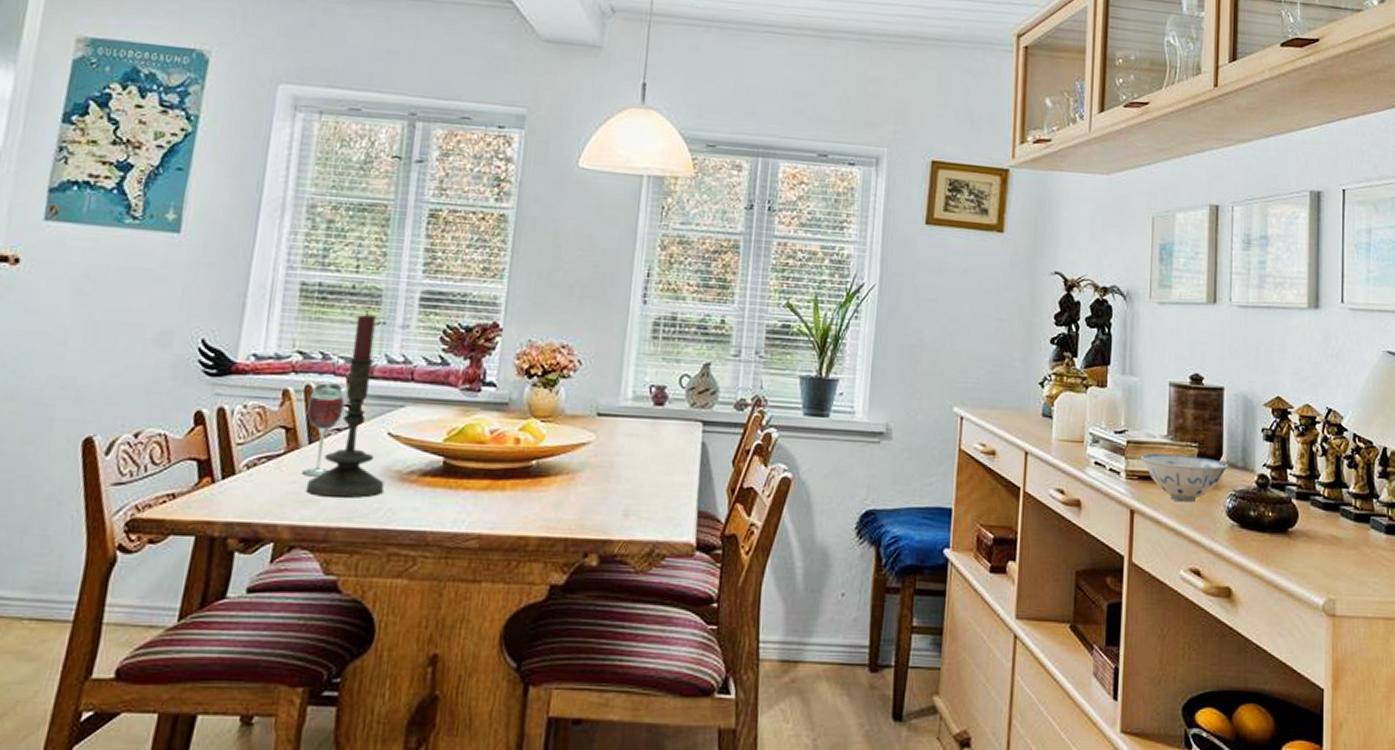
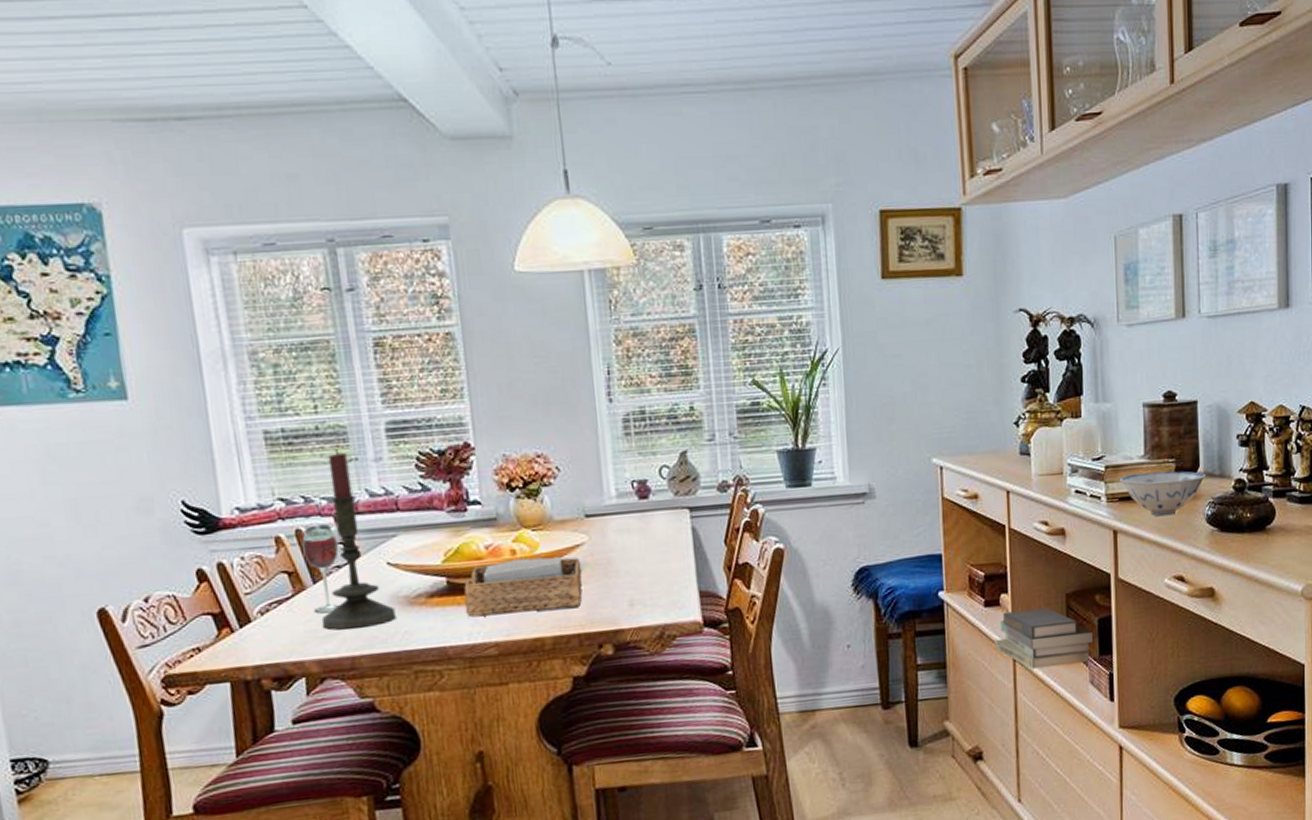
napkin holder: none [454,449,584,510] -> present [464,556,583,618]
books: none [996,581,1102,652] -> present [995,607,1094,670]

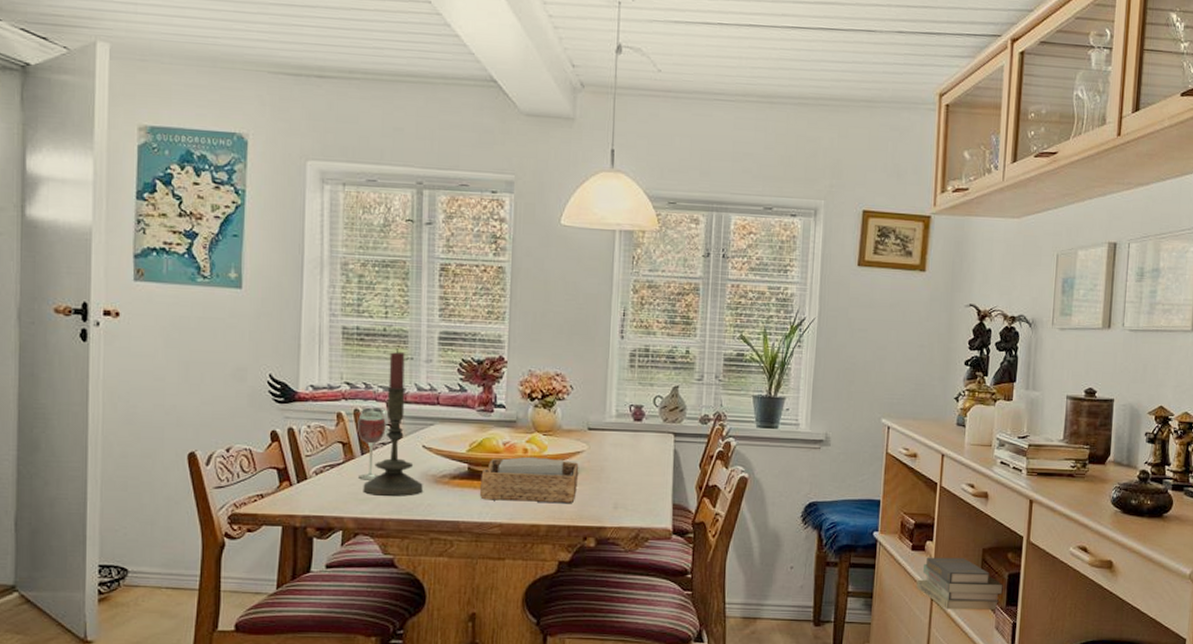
ceramic bowl: present [1119,471,1205,517] -> none [1039,454,1115,494]

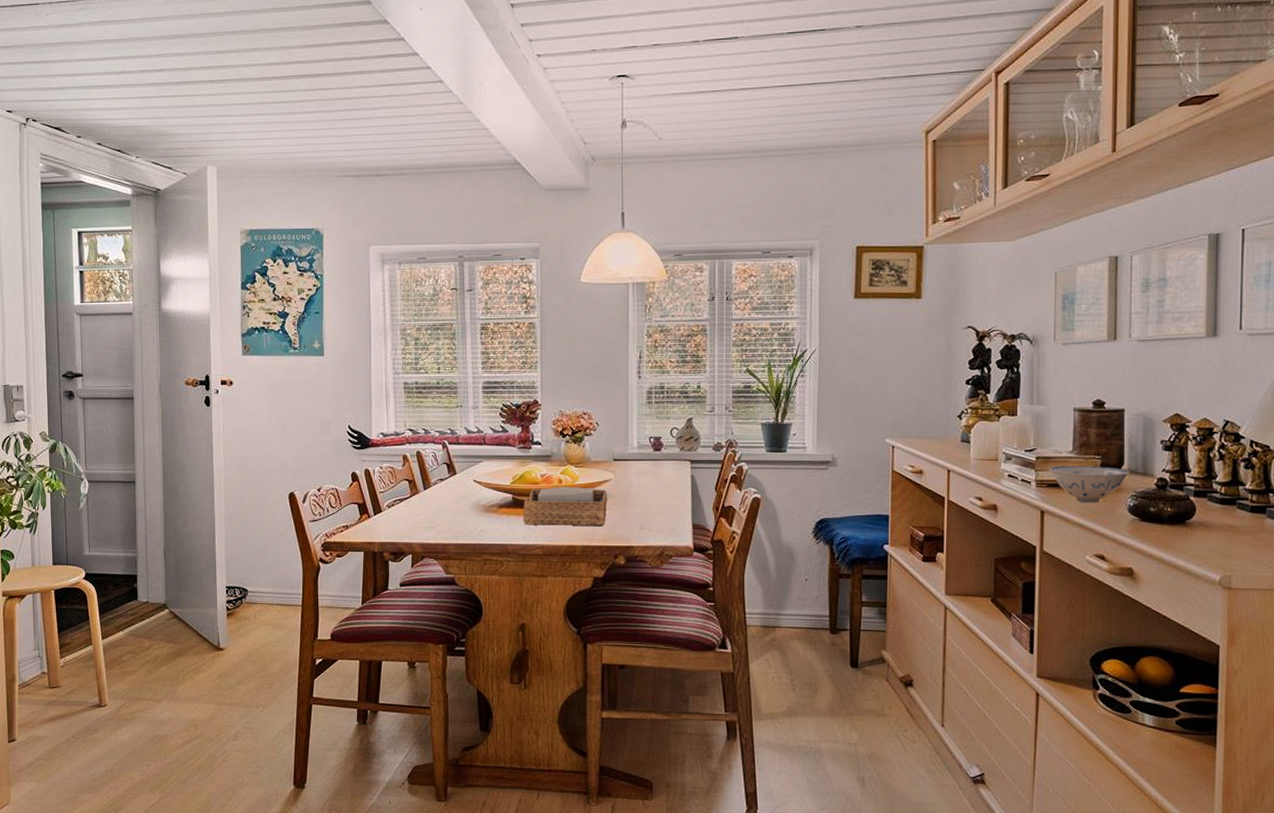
wineglass: present [357,407,386,480] -> none [420,449,443,511]
candle: present [363,347,423,496] -> none [426,397,475,524]
books: present [916,557,1003,611] -> none [929,568,1018,618]
ceramic bowl: none [1039,454,1115,494] -> present [1048,465,1129,503]

